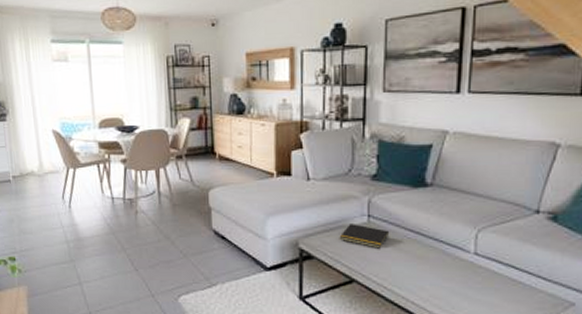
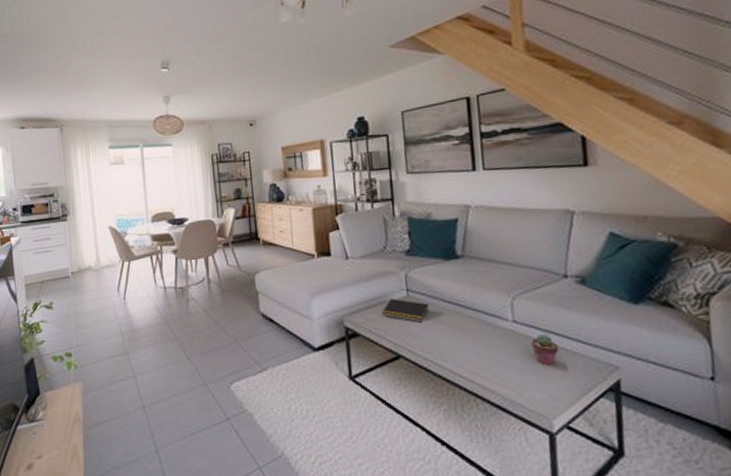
potted succulent: none [490,268,516,298] -> present [531,334,559,365]

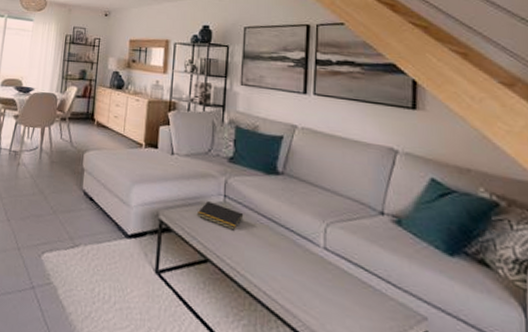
potted succulent: present [531,334,559,365] -> none [340,267,367,302]

